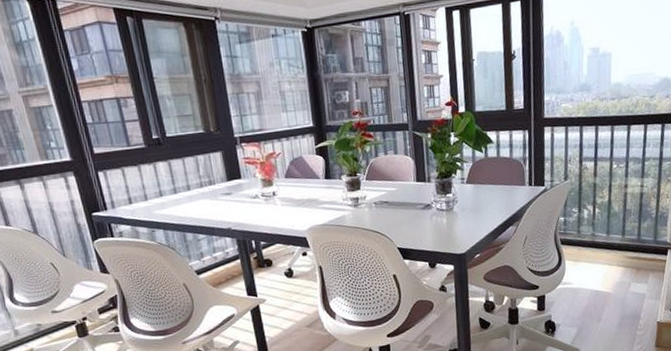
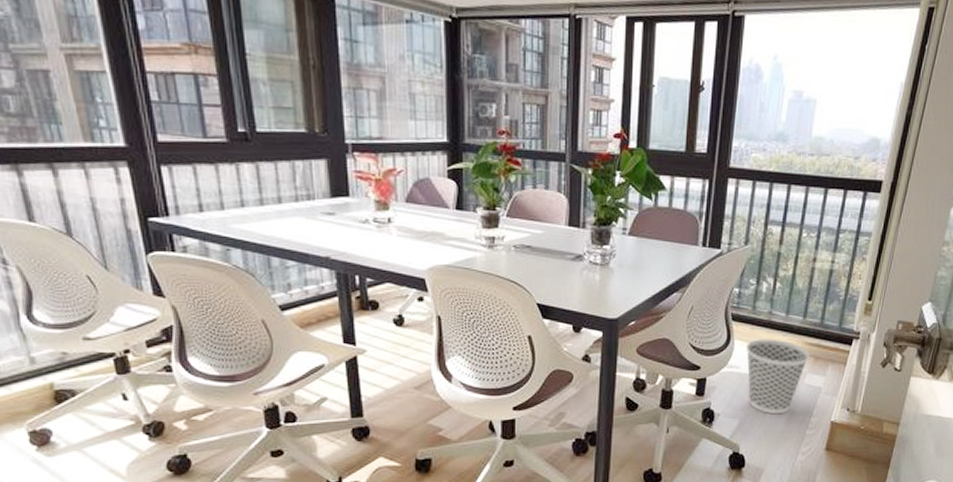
wastebasket: none [575,256,632,321] -> present [745,339,810,415]

